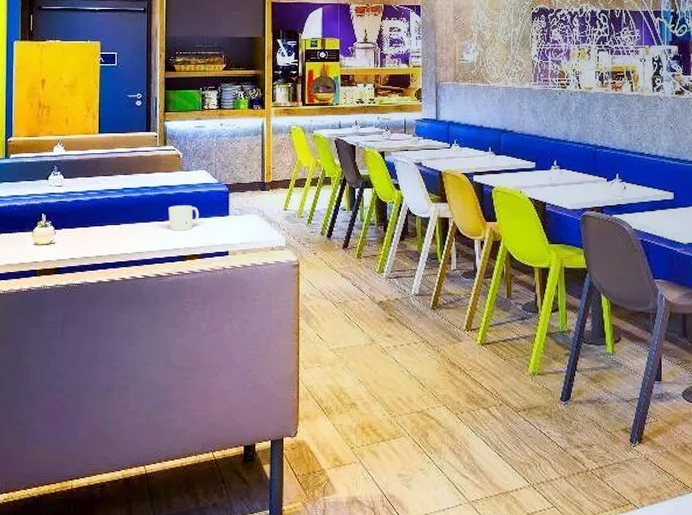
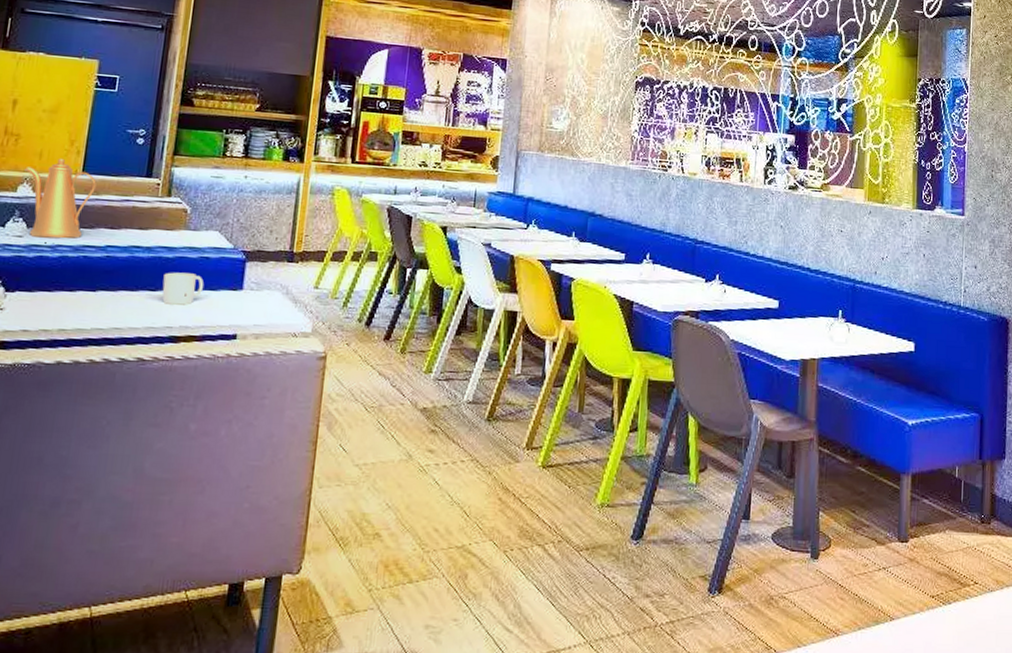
coffee pot: none [56,122,110,186] -> present [23,158,97,239]

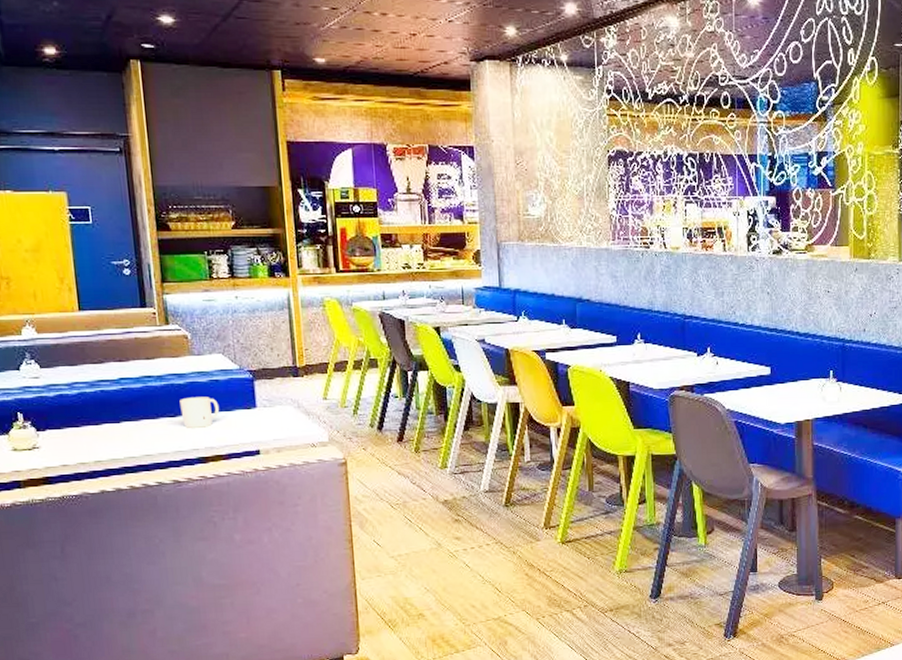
coffee pot: present [23,158,97,239] -> none [22,297,96,377]

